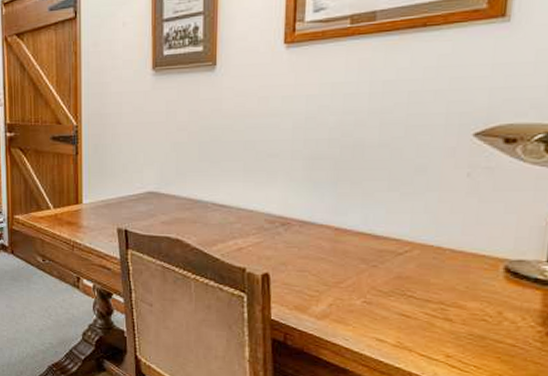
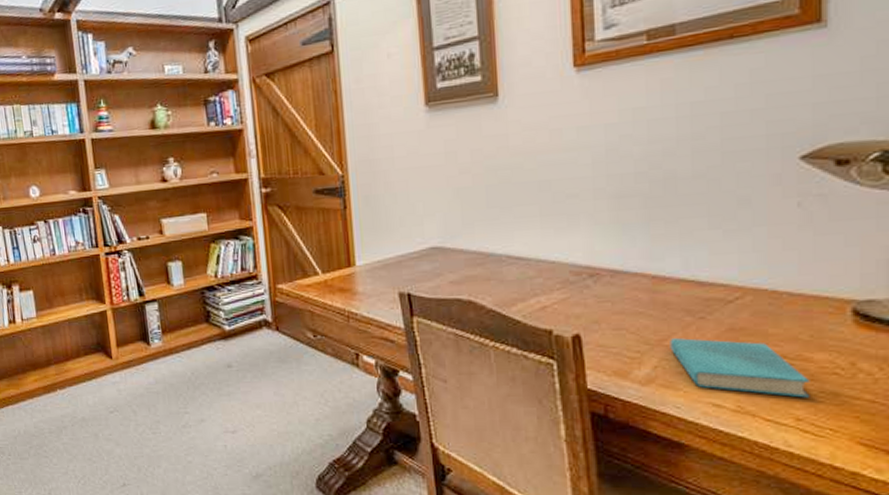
book: none [344,282,462,339] -> present [670,338,810,398]

